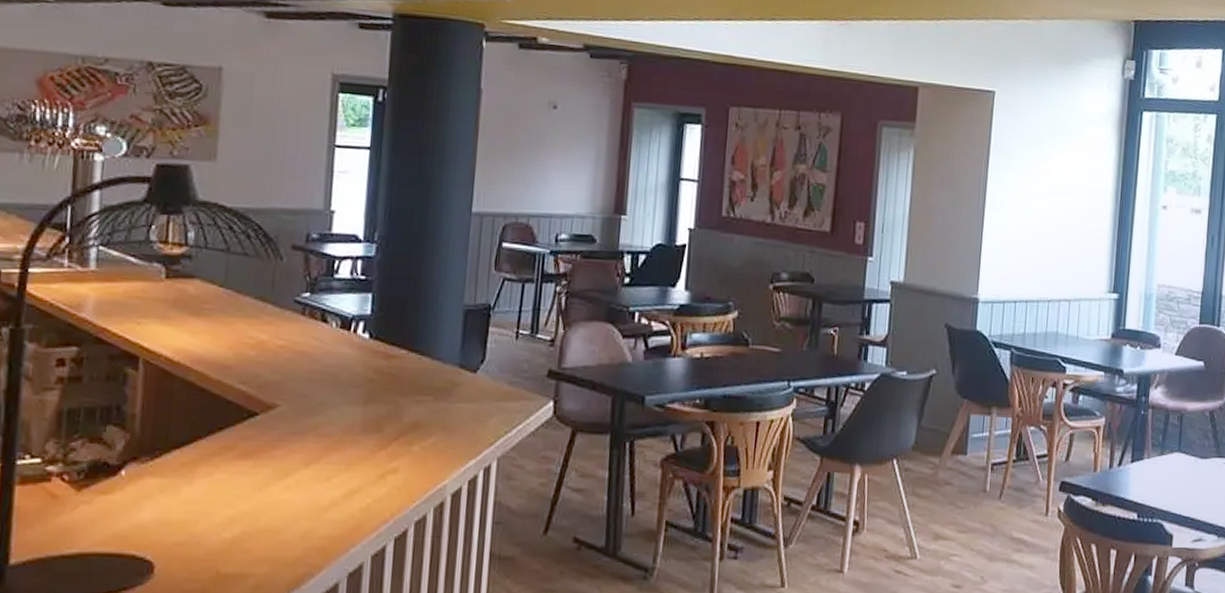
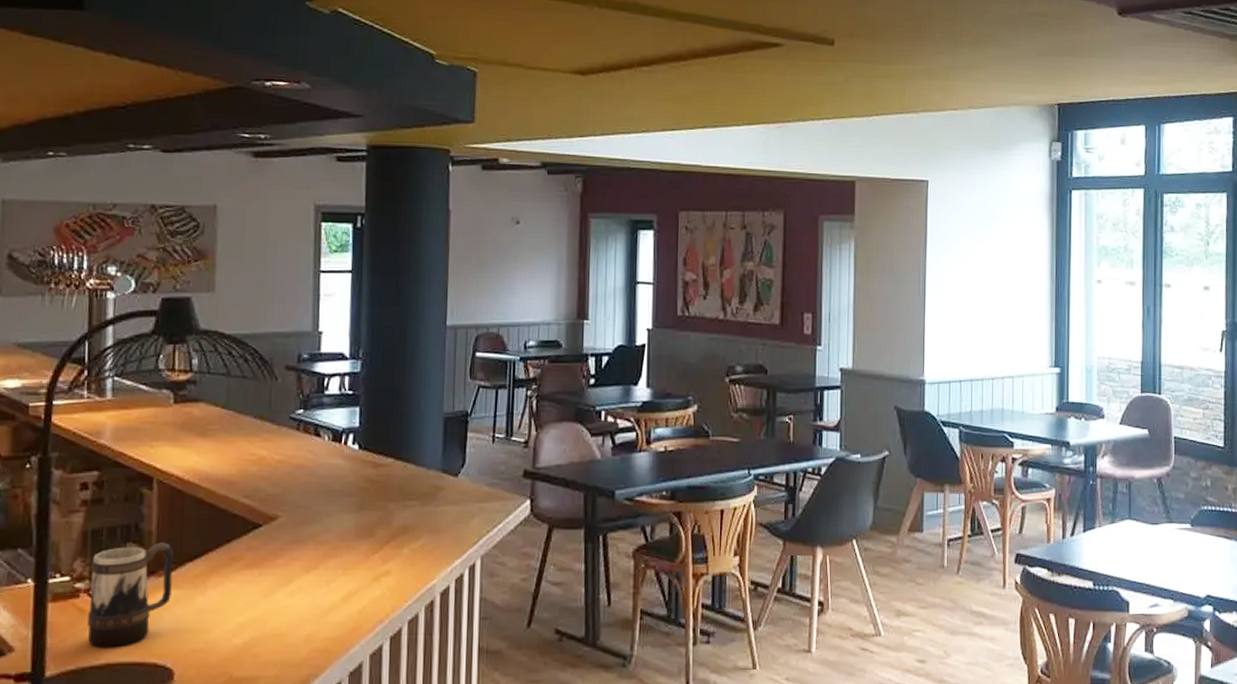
beer mug: none [59,427,159,536] -> present [88,542,173,647]

